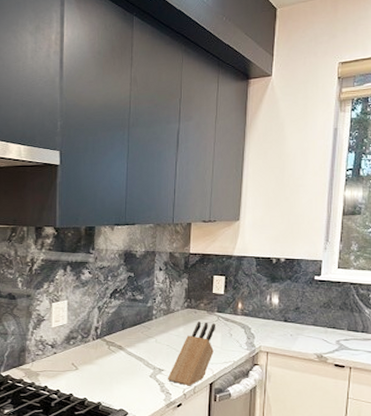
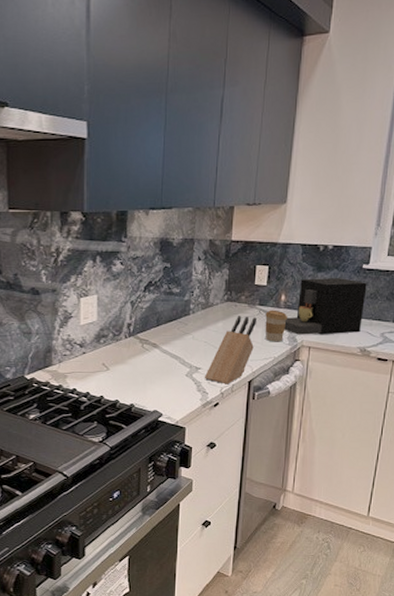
coffee cup: none [224,316,246,347] -> present [265,310,288,342]
coffee maker: none [242,288,320,341] -> present [284,278,367,335]

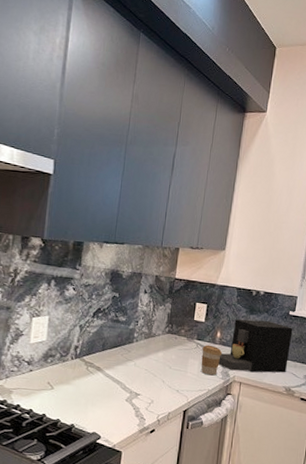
knife block: present [205,316,256,385] -> none [143,348,194,412]

